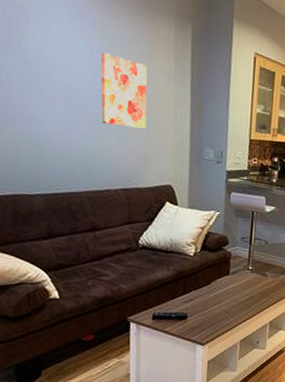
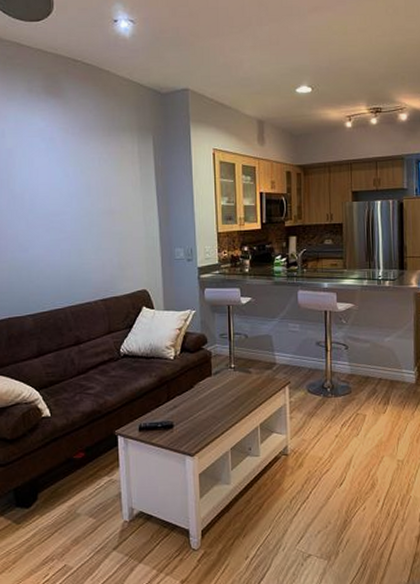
wall art: present [100,52,148,129] -> none [75,176,119,240]

